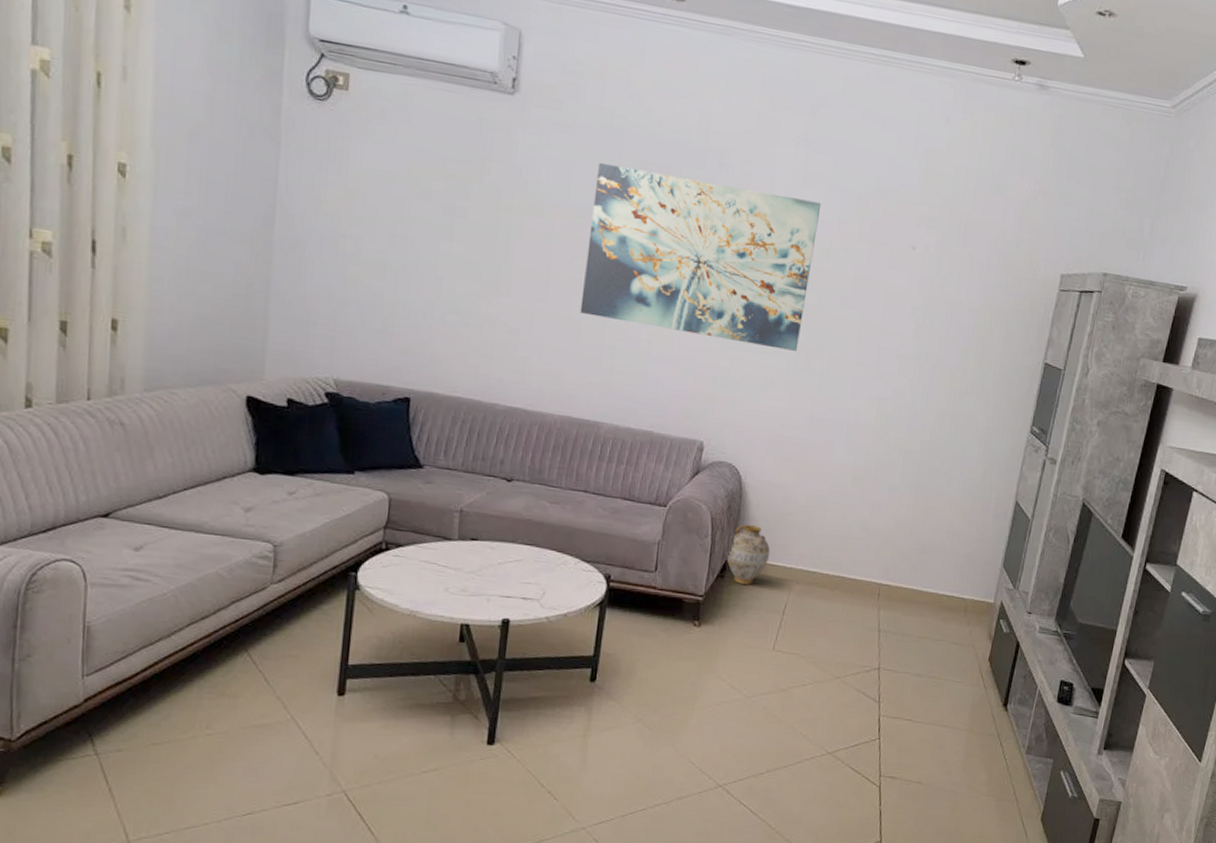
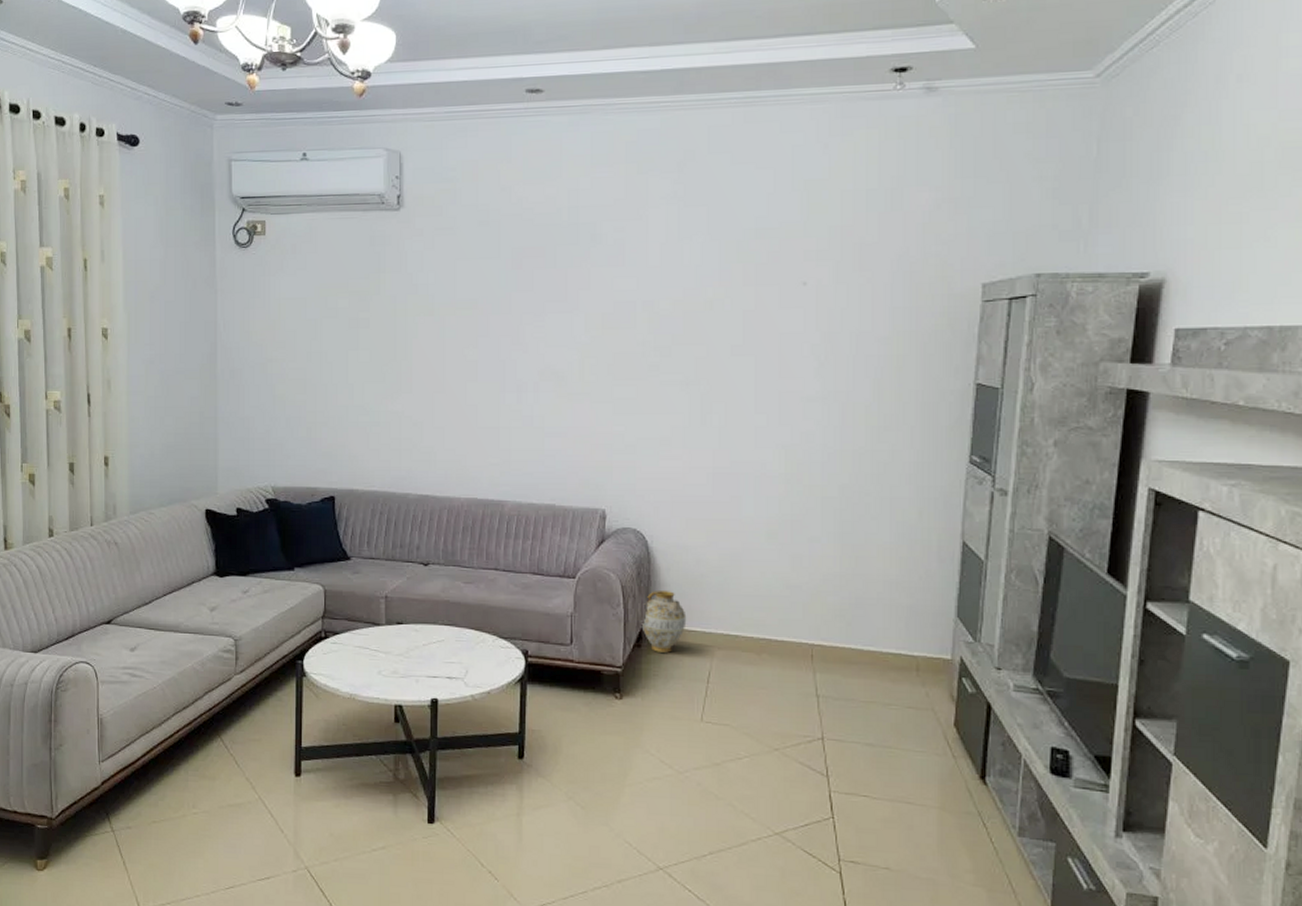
wall art: present [580,163,822,351] -> none [475,254,700,408]

